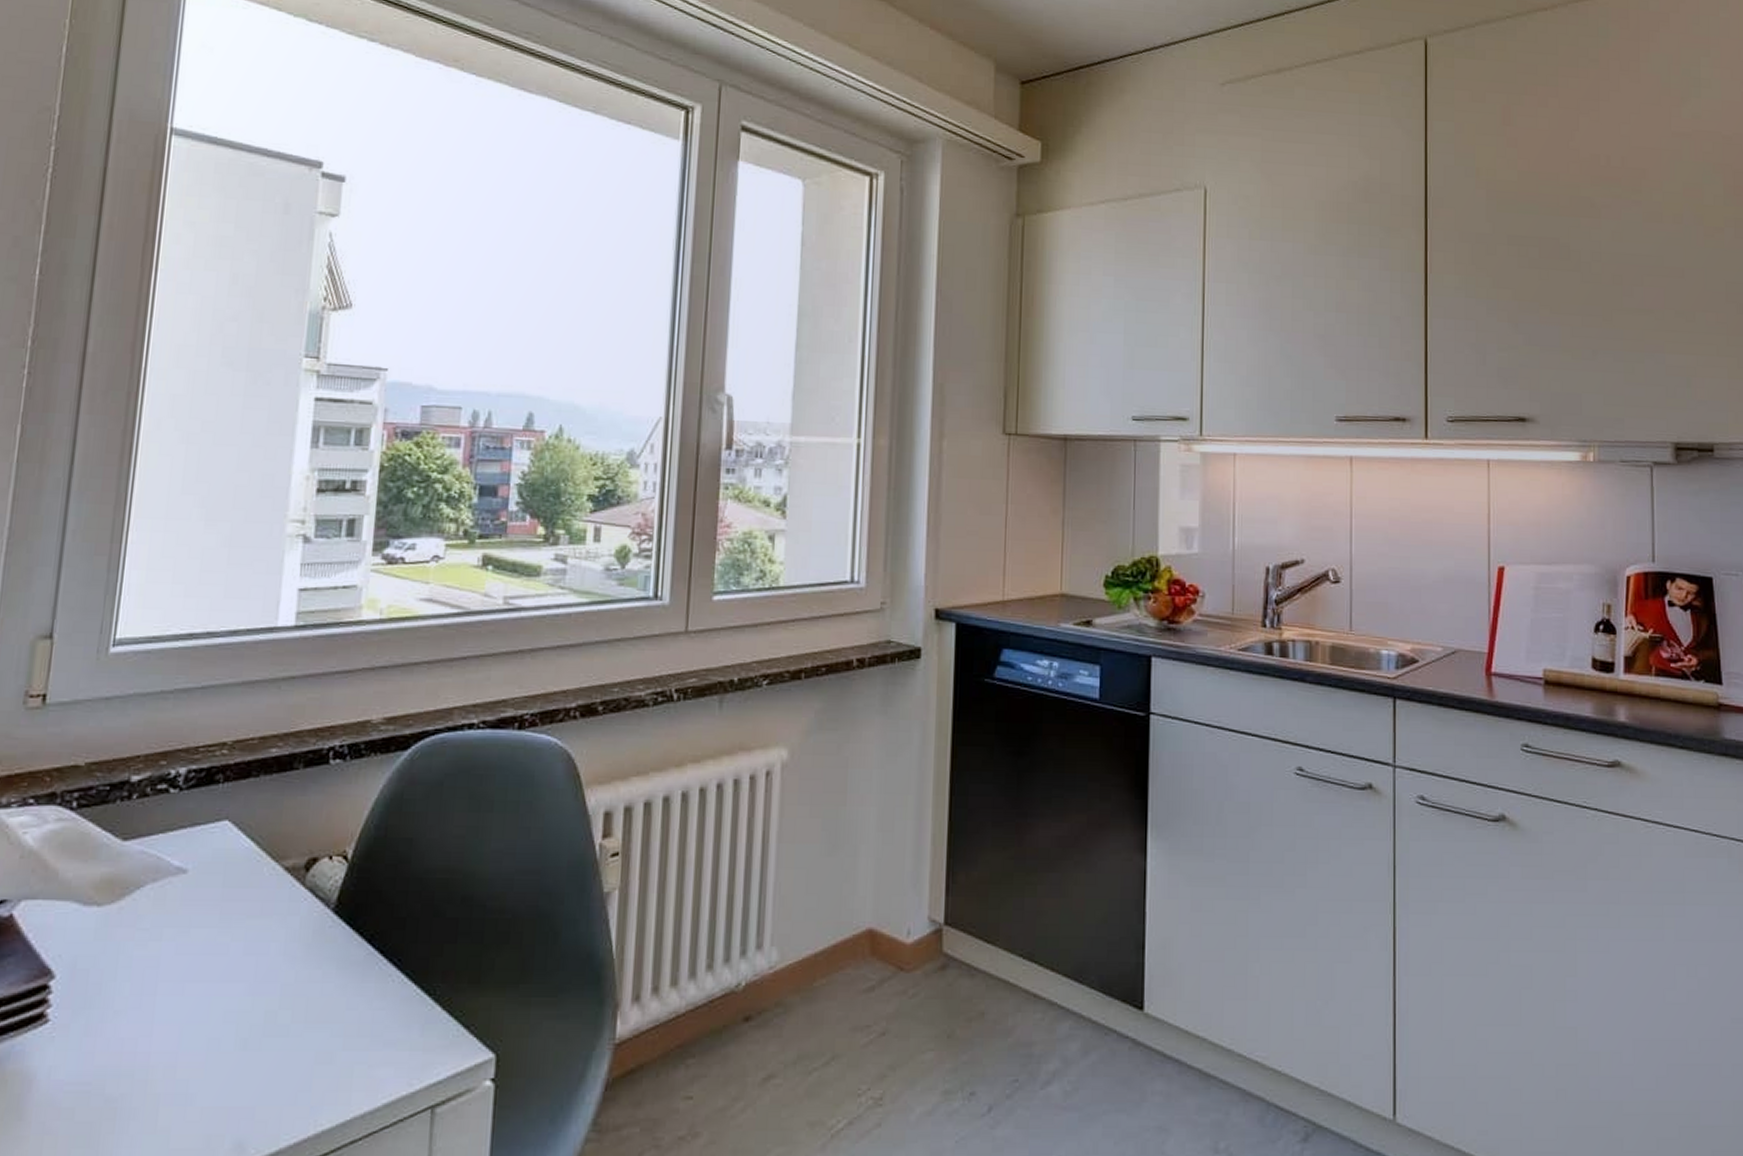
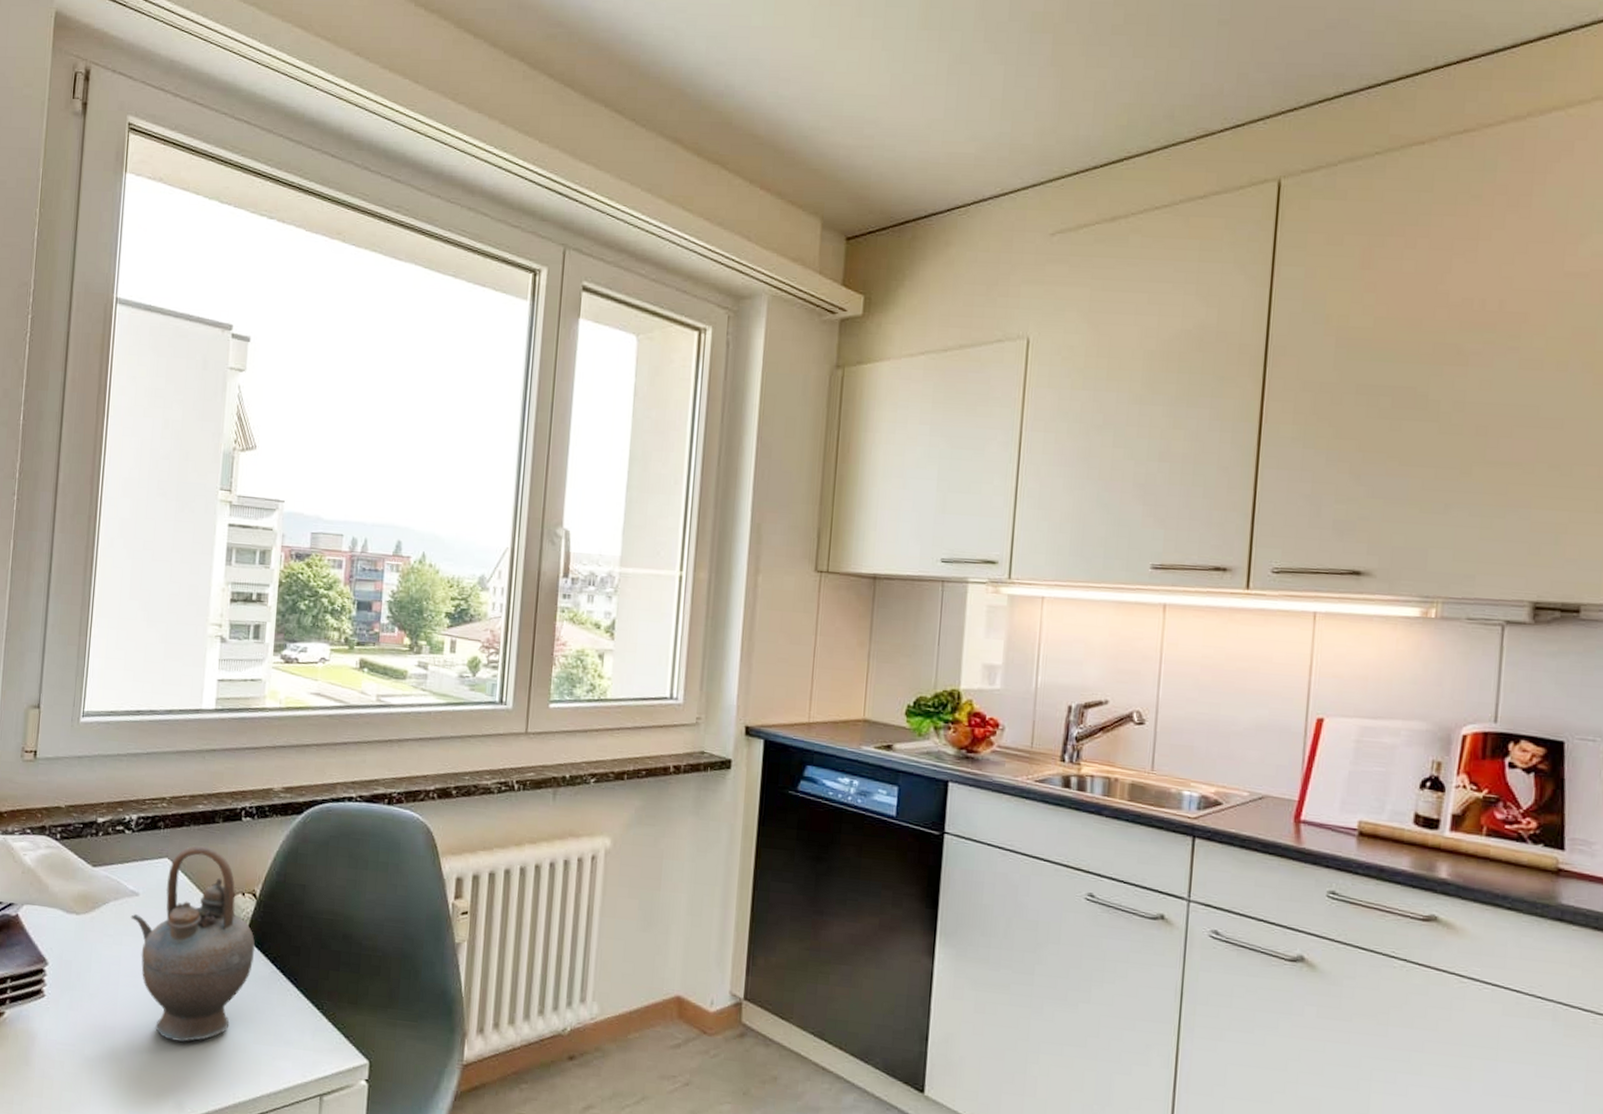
teapot: none [175,799,346,1062] -> present [130,845,256,1042]

